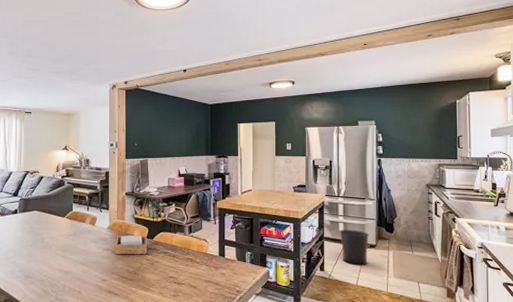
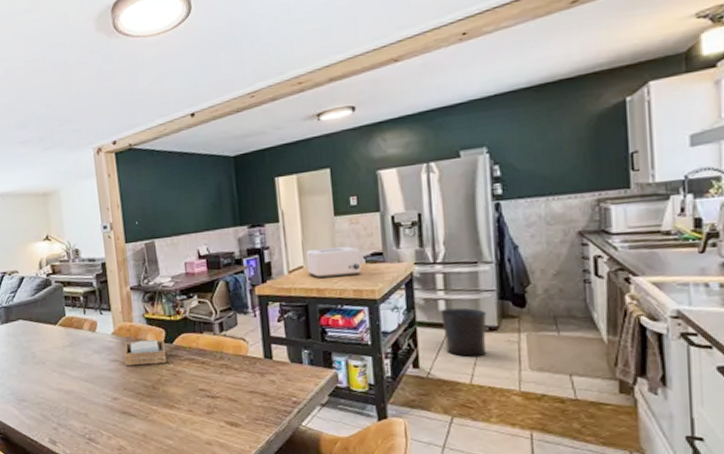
toaster: none [254,179,291,200] -> present [305,246,362,279]

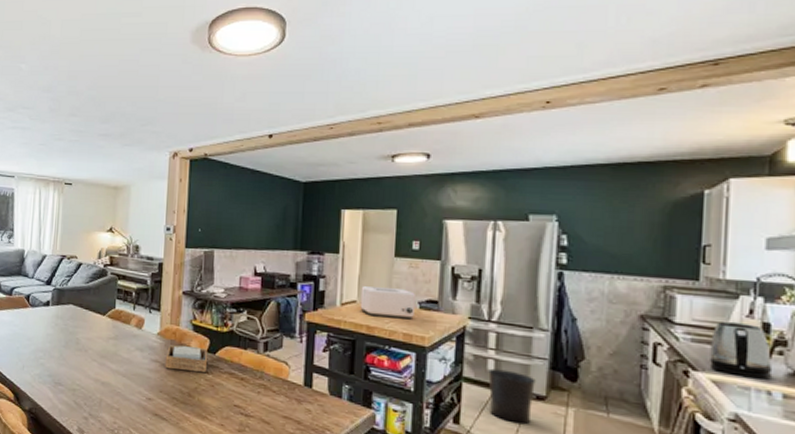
kettle: none [647,221,709,274] -> present [709,321,773,380]

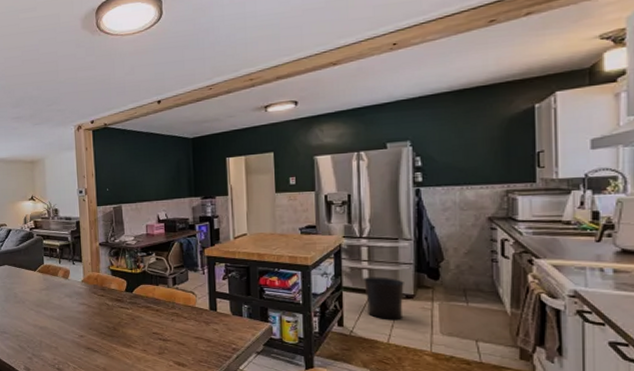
napkin holder: present [165,345,208,373] -> none [91,289,127,309]
toaster: present [360,286,417,320] -> none [249,219,297,245]
kettle: present [709,321,773,380] -> none [549,213,604,259]

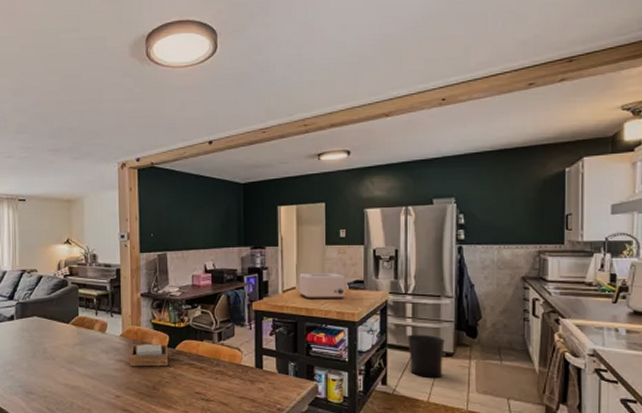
napkin holder: none [91,289,127,309] -> present [129,344,169,367]
toaster: none [249,219,297,245] -> present [299,273,346,300]

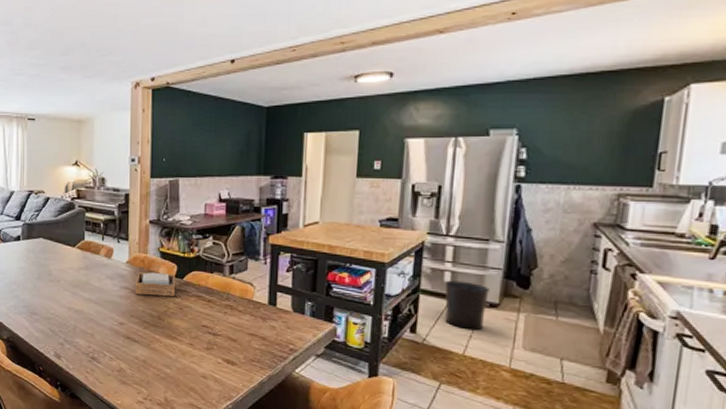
toaster: present [299,273,346,300] -> none [322,207,377,238]

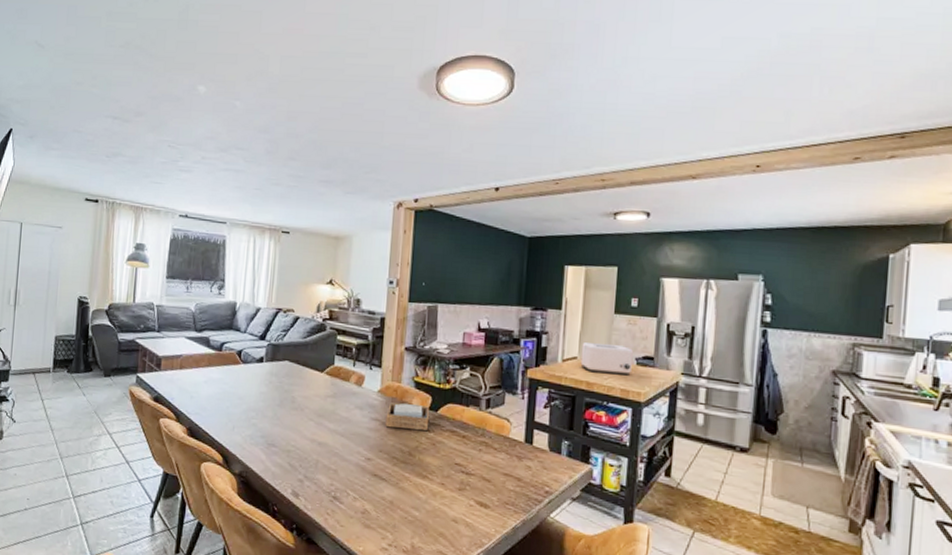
toaster: none [322,207,377,238] -> present [580,343,634,376]
waste bin: present [445,280,490,331] -> none [698,422,740,476]

